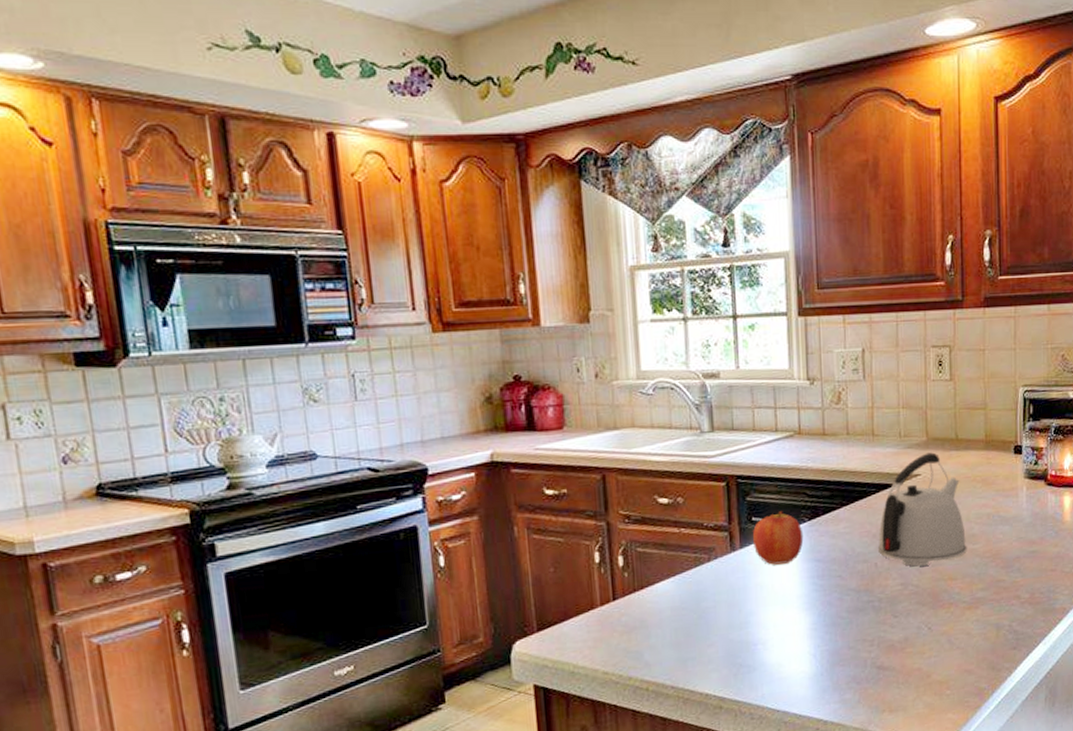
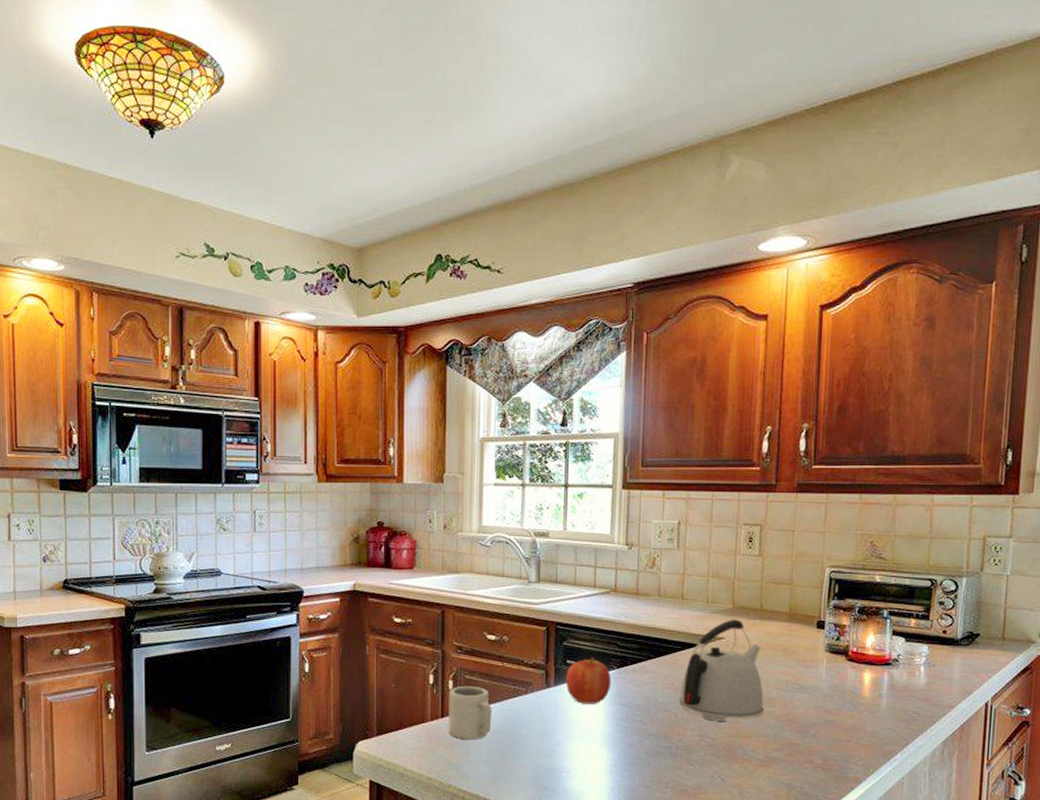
cup: none [619,559,673,623] -> present [448,686,492,739]

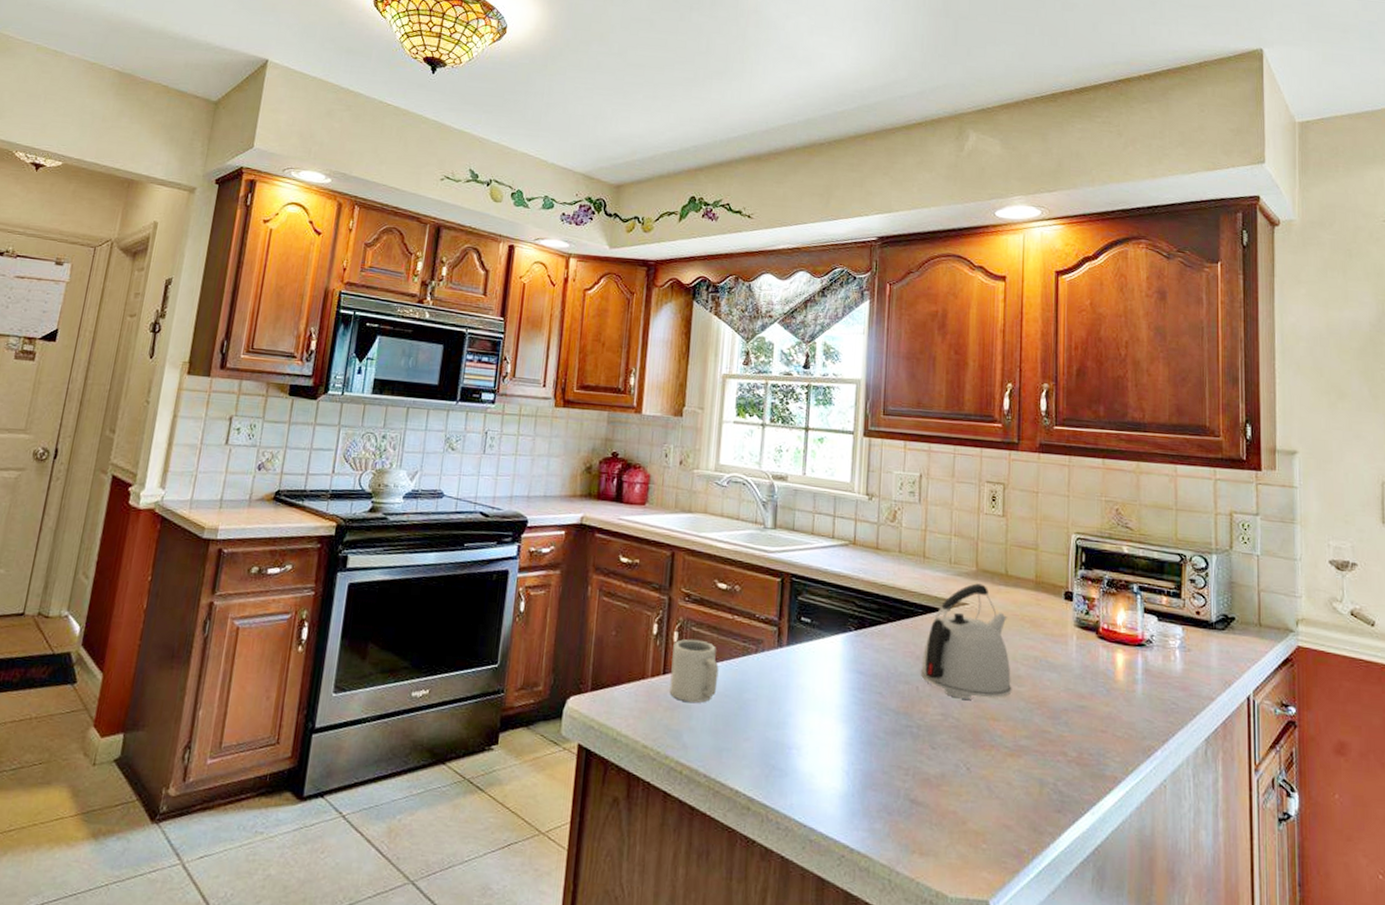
fruit: present [565,657,612,704] -> none [799,616,849,670]

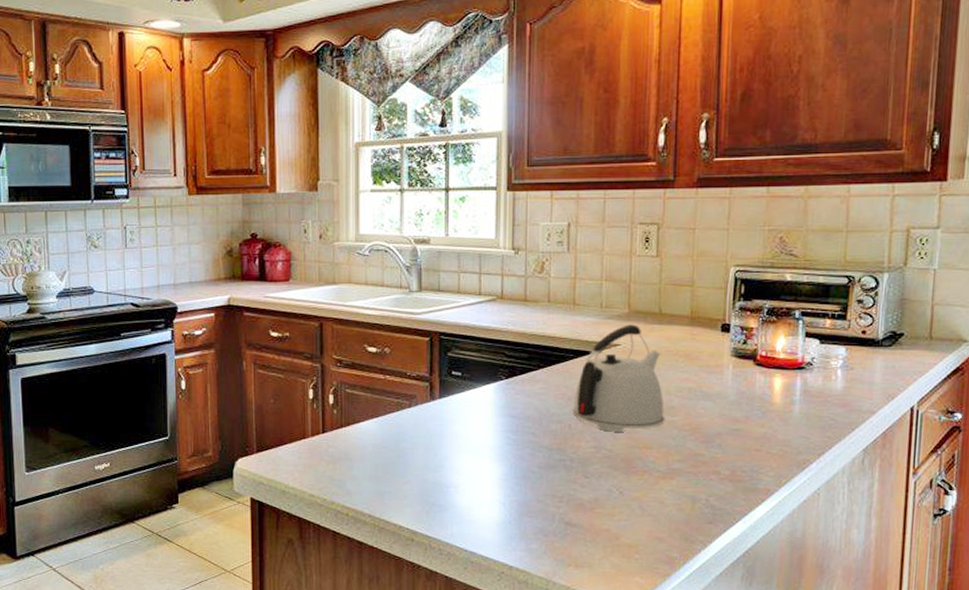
cup: present [669,639,719,703] -> none [330,400,375,455]

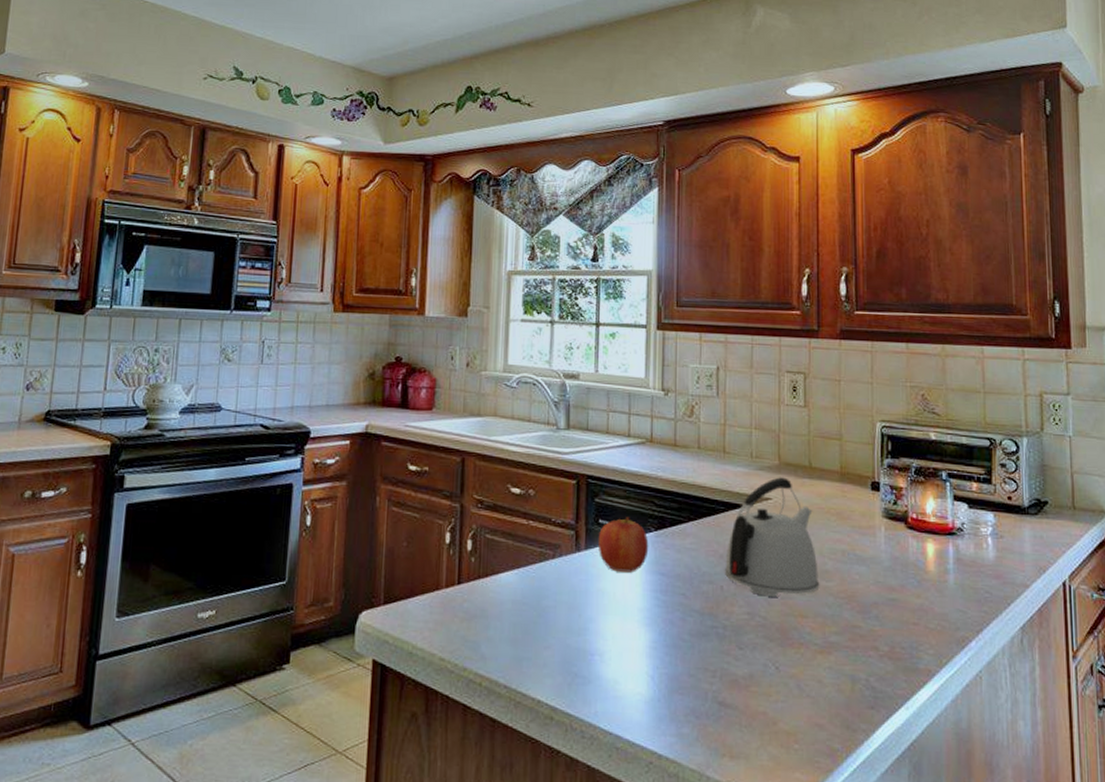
fruit: none [451,368,500,416] -> present [597,517,649,572]

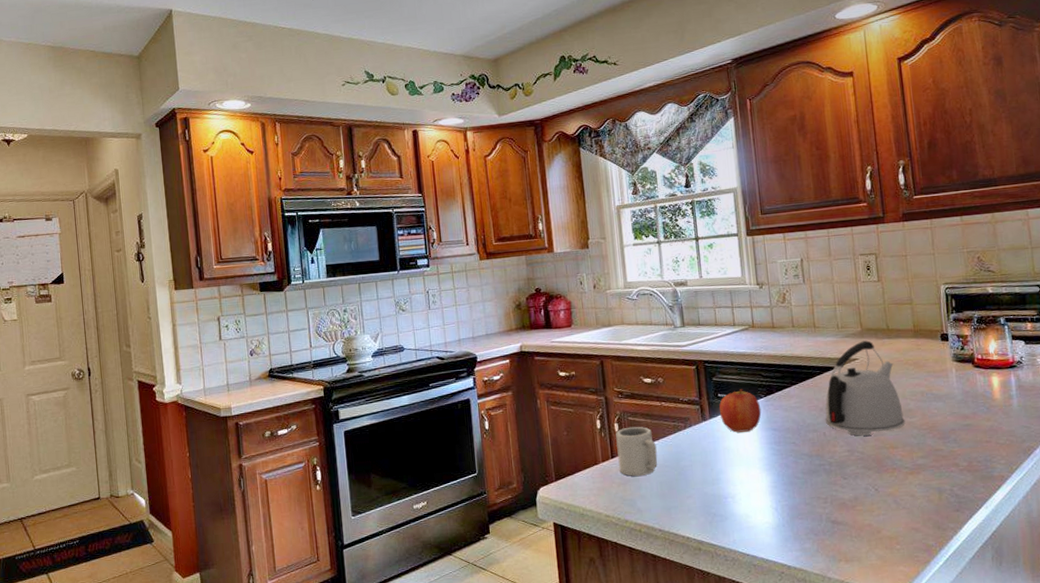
cup: none [465,546,515,612] -> present [615,426,658,476]

